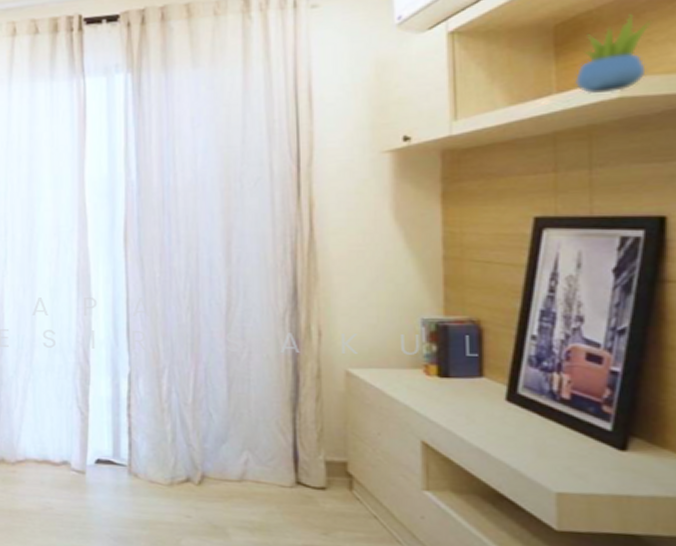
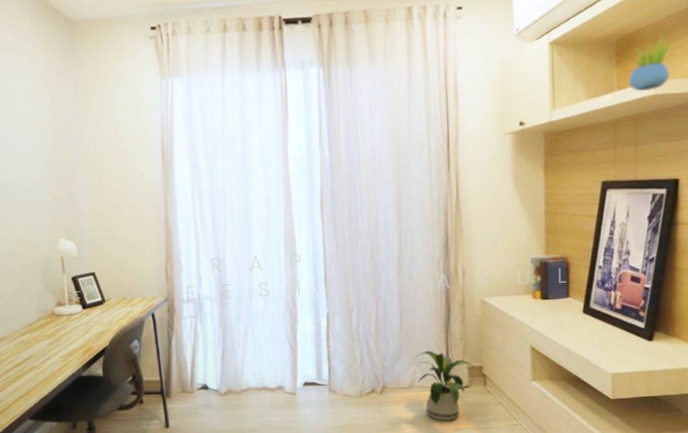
house plant: none [249,433,336,533] -> present [416,350,475,421]

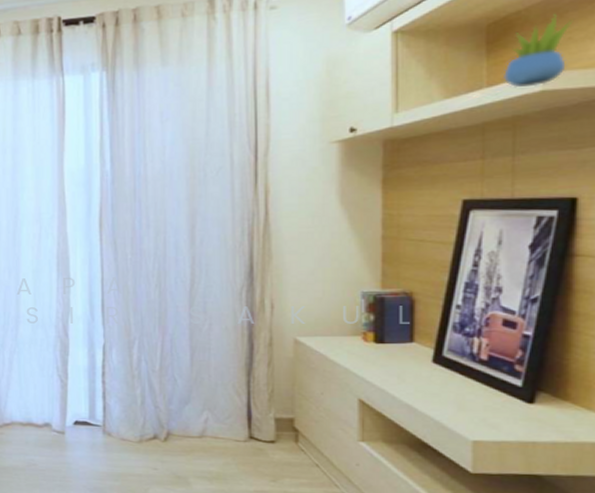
house plant: present [416,350,475,421] -> none [209,395,284,480]

